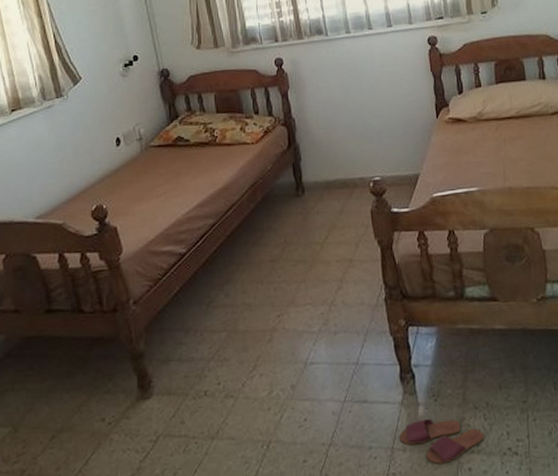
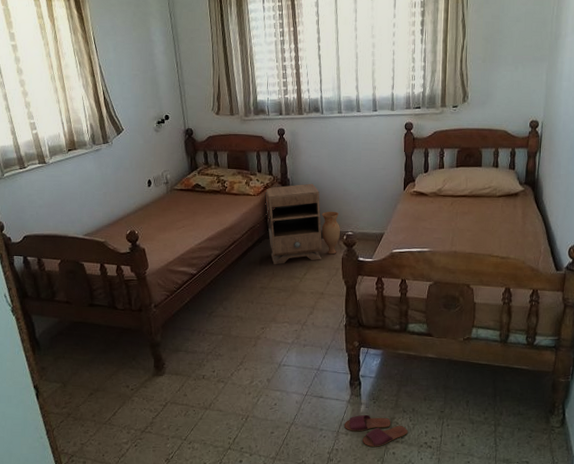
nightstand: none [266,121,346,230] -> present [265,183,323,265]
vase: none [339,152,365,209] -> present [321,211,340,255]

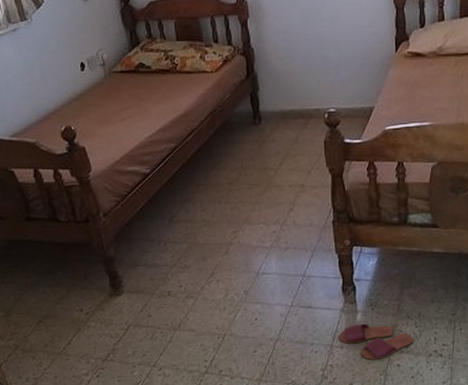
nightstand: present [265,183,323,265] -> none [225,52,300,156]
vase: present [321,211,340,255] -> none [296,84,320,138]

